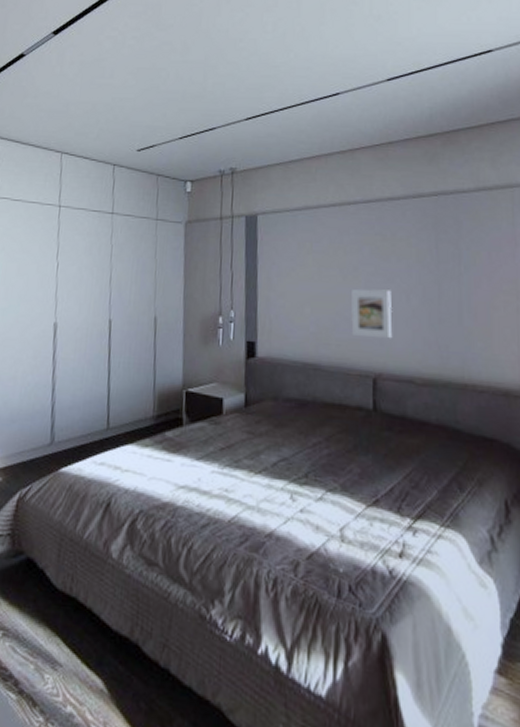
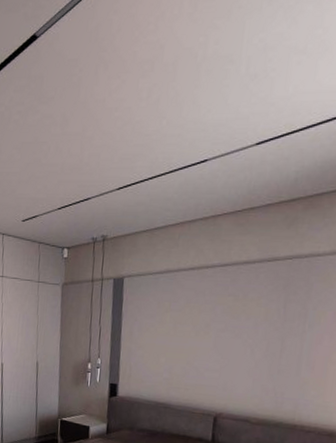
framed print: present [351,289,393,339] -> none [199,343,238,386]

